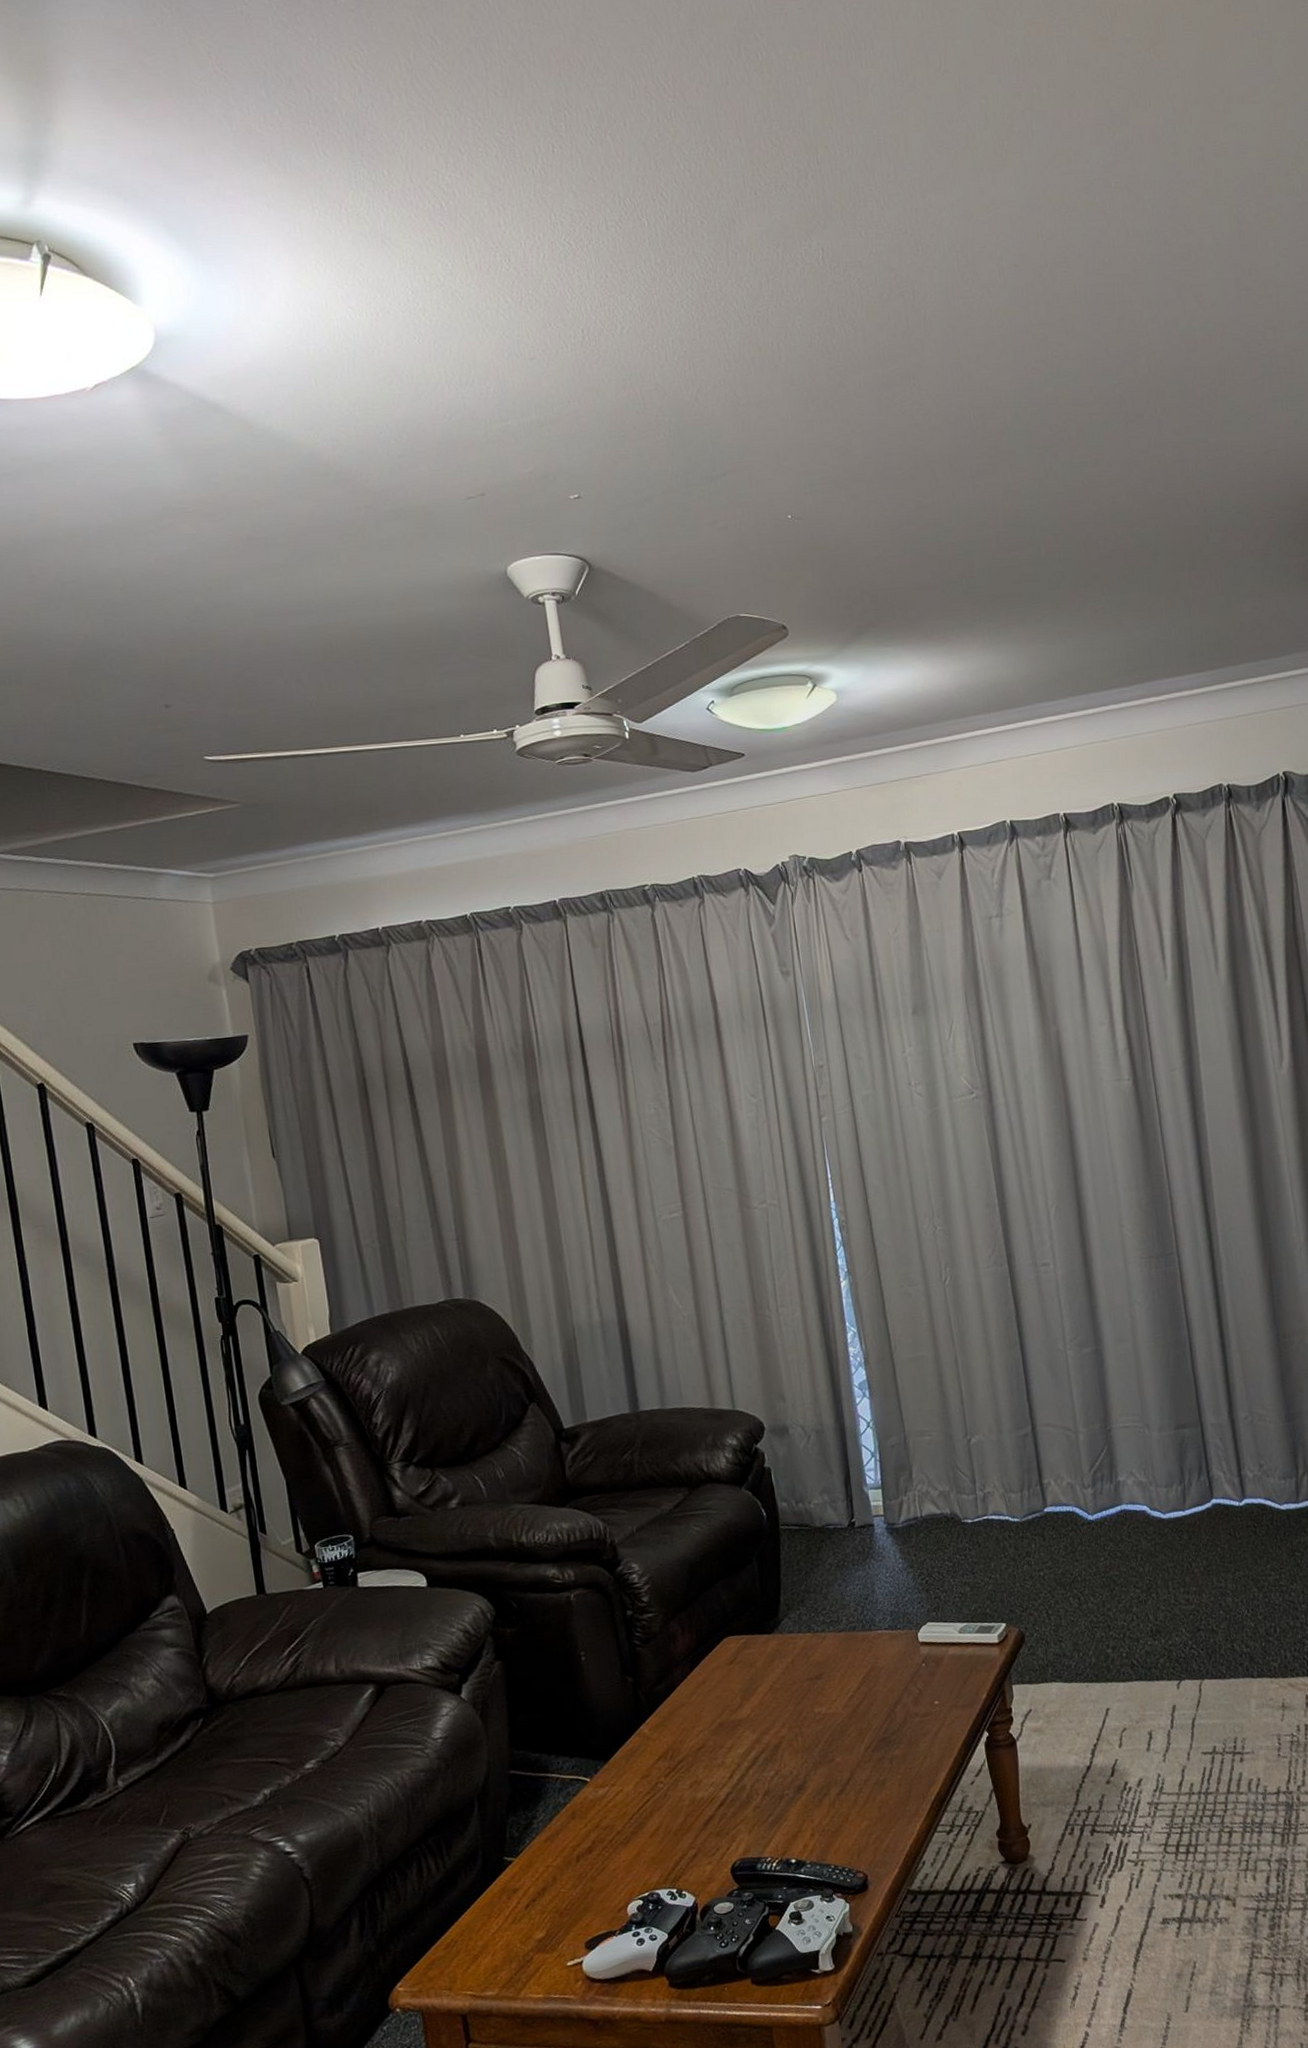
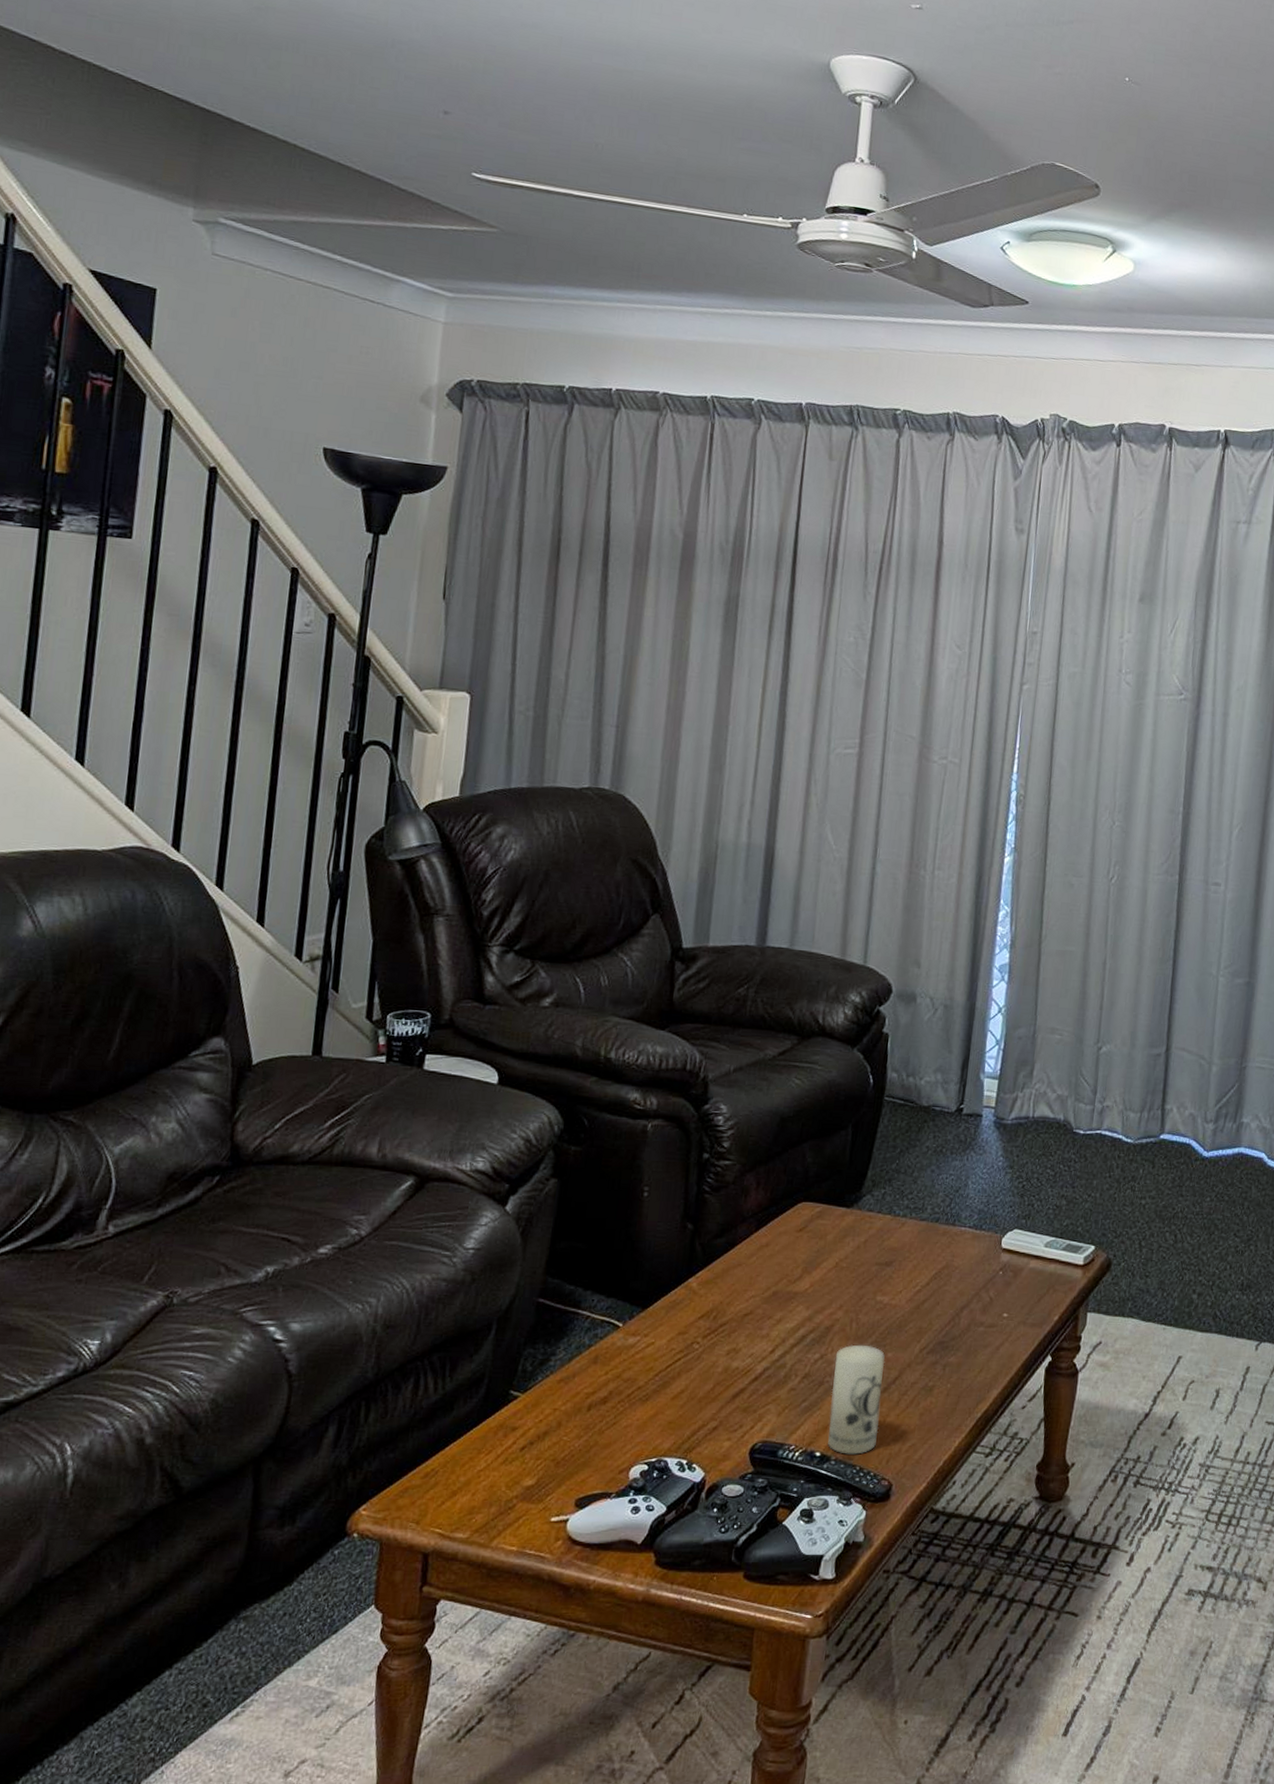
candle: none [789,1754,844,1857] -> present [828,1344,885,1455]

